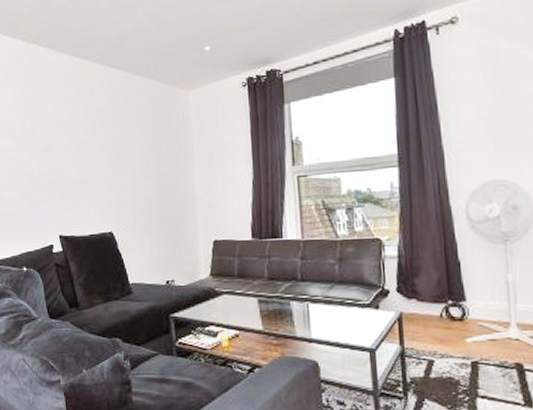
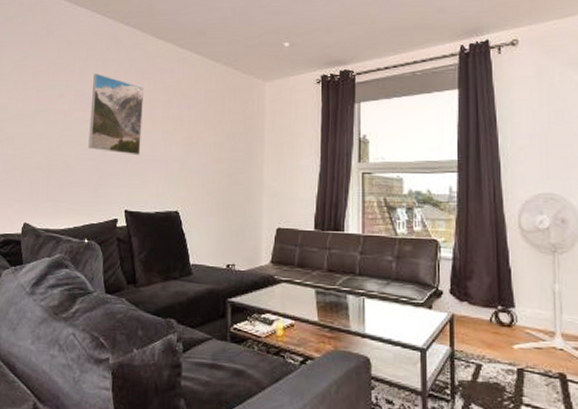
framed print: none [13,99,69,180] -> present [88,73,144,155]

